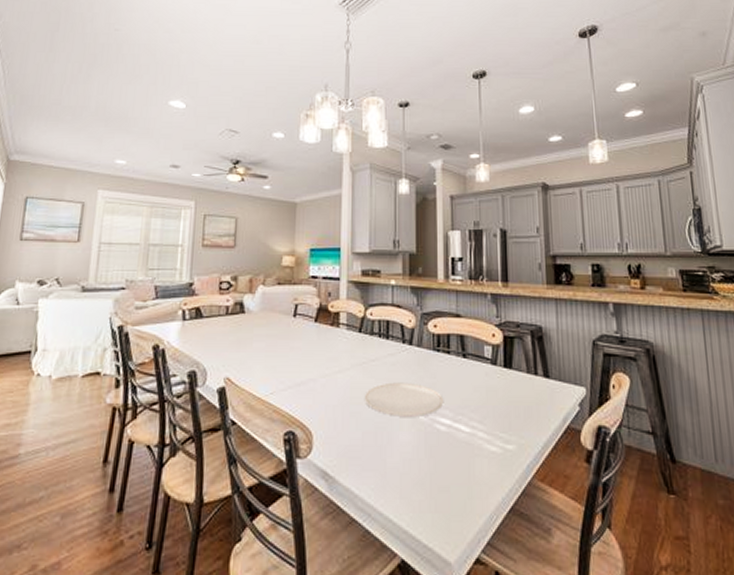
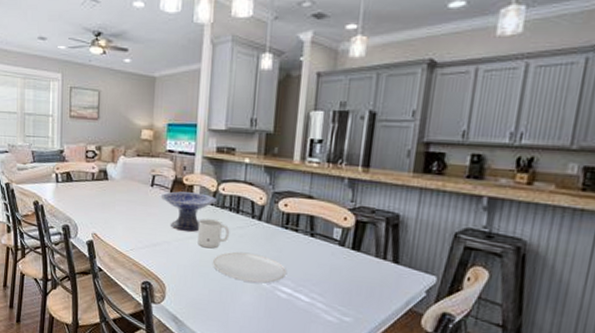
decorative bowl: none [304,320,366,366] -> present [160,191,218,233]
mug: none [346,348,381,382] -> present [197,218,230,249]

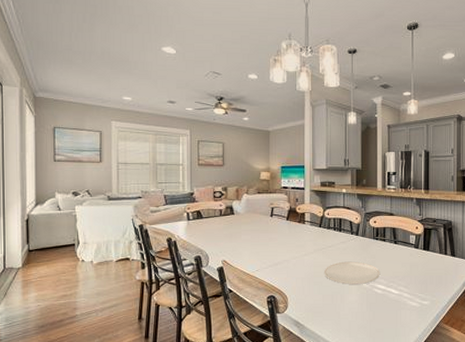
decorative bowl: present [160,191,218,233] -> none [279,219,324,251]
mug: present [197,218,230,249] -> none [310,238,336,262]

